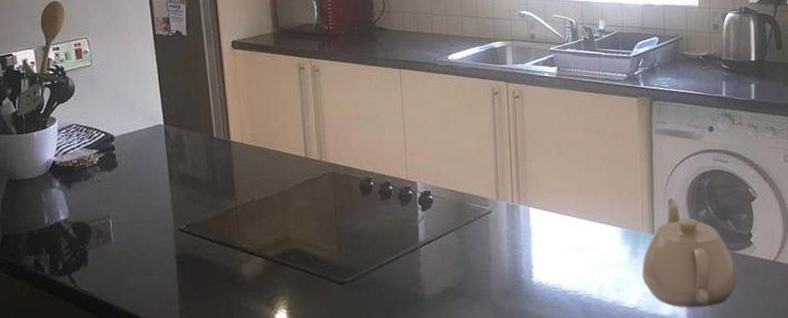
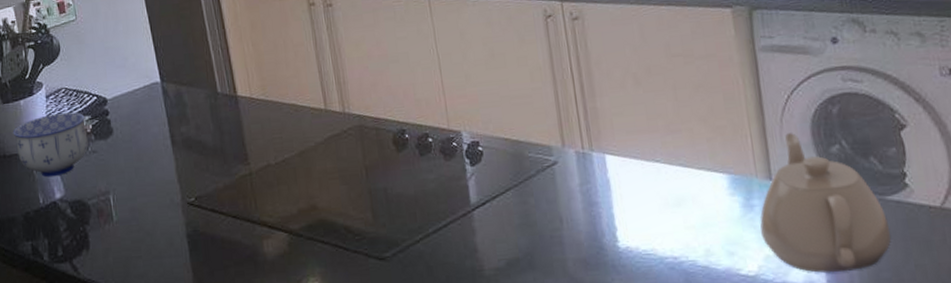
bowl: none [24,145,94,201] -> present [13,112,88,178]

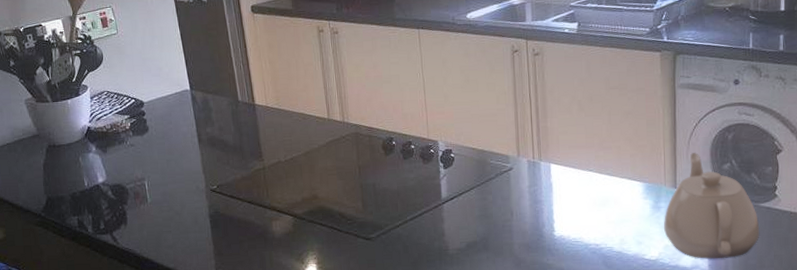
bowl: present [13,112,88,178] -> none [61,111,127,165]

